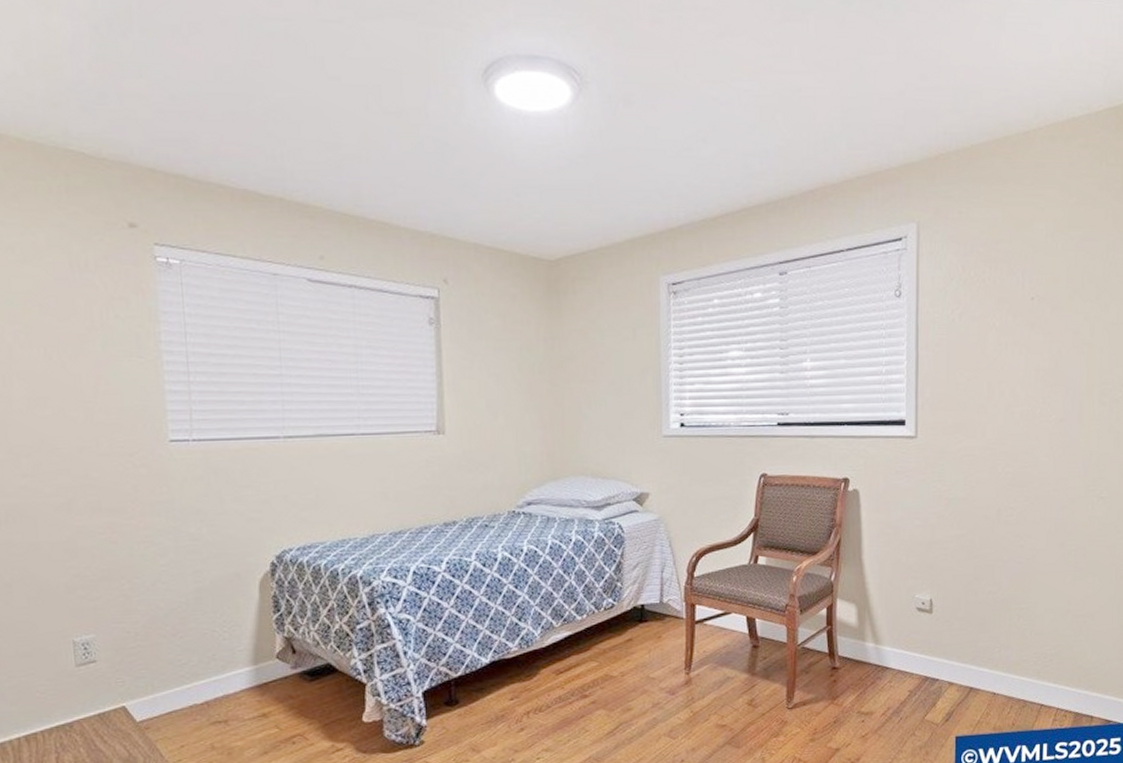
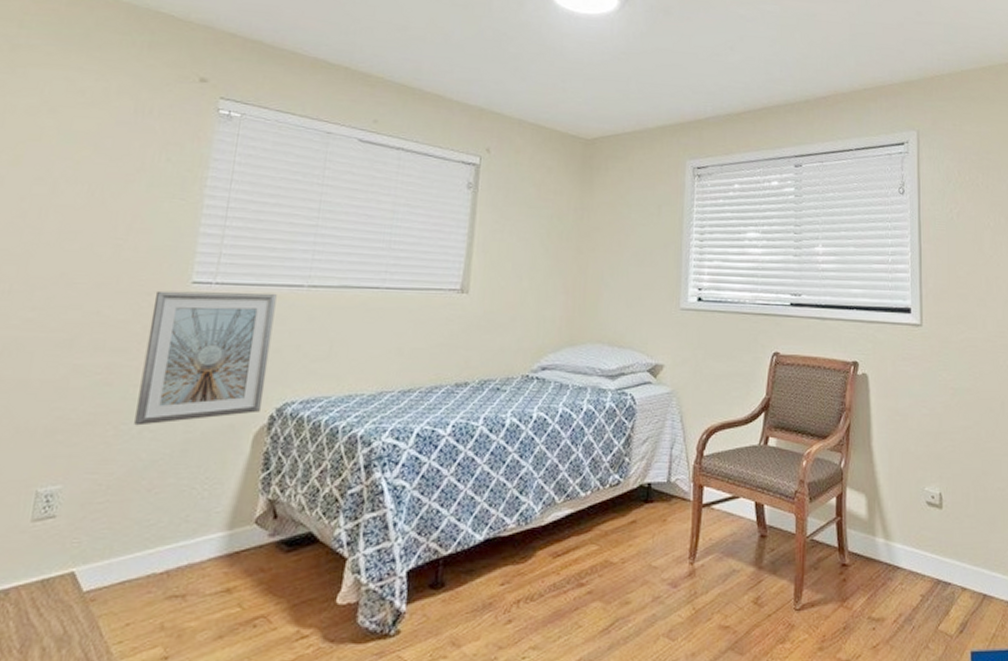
picture frame: none [137,446,262,579] -> present [134,290,277,426]

